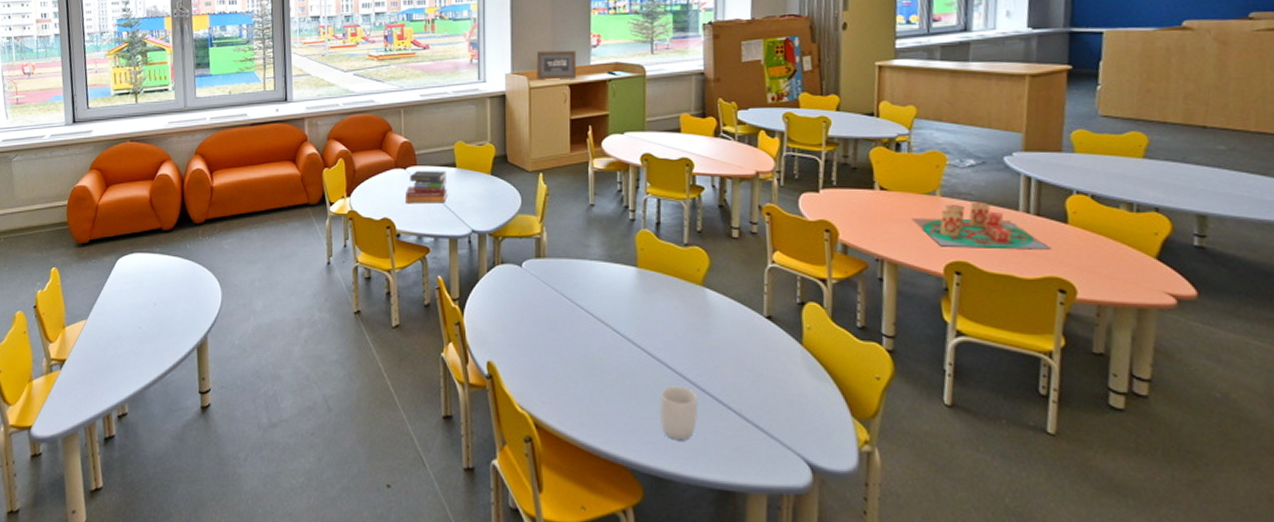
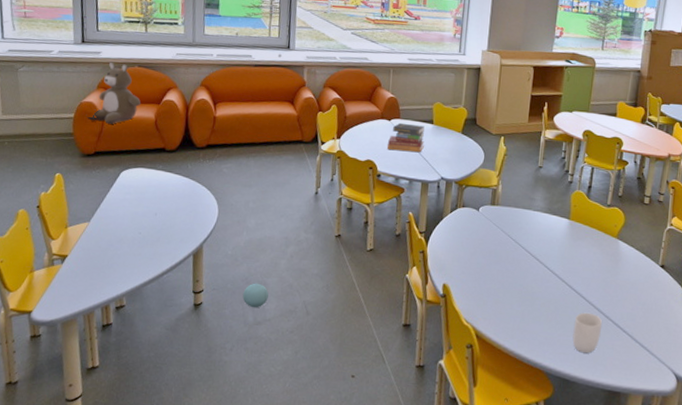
teddy bear: none [80,139,134,207] -> present [87,62,141,124]
ball: none [254,376,283,407] -> present [243,283,269,308]
picture frame: present [536,50,577,80] -> none [507,35,543,62]

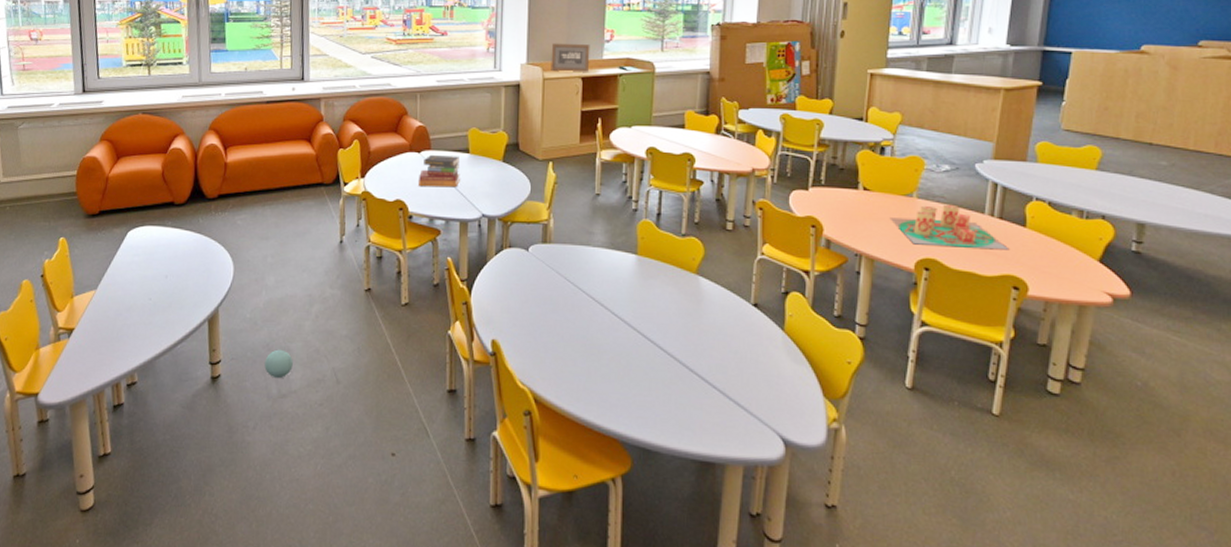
teddy bear: present [87,62,141,124] -> none [90,111,146,179]
picture frame: none [507,35,543,62] -> present [551,43,590,72]
cup: present [572,312,603,354] -> none [651,366,687,416]

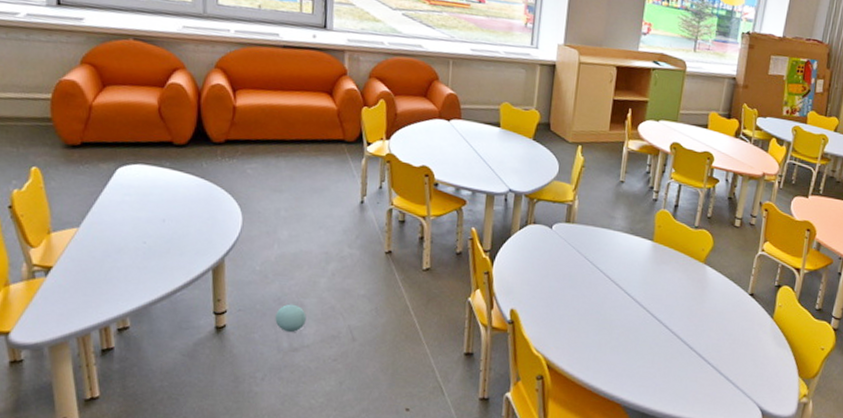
books: present [417,154,460,188] -> none [445,124,490,160]
picture frame: present [551,43,590,72] -> none [587,28,628,62]

